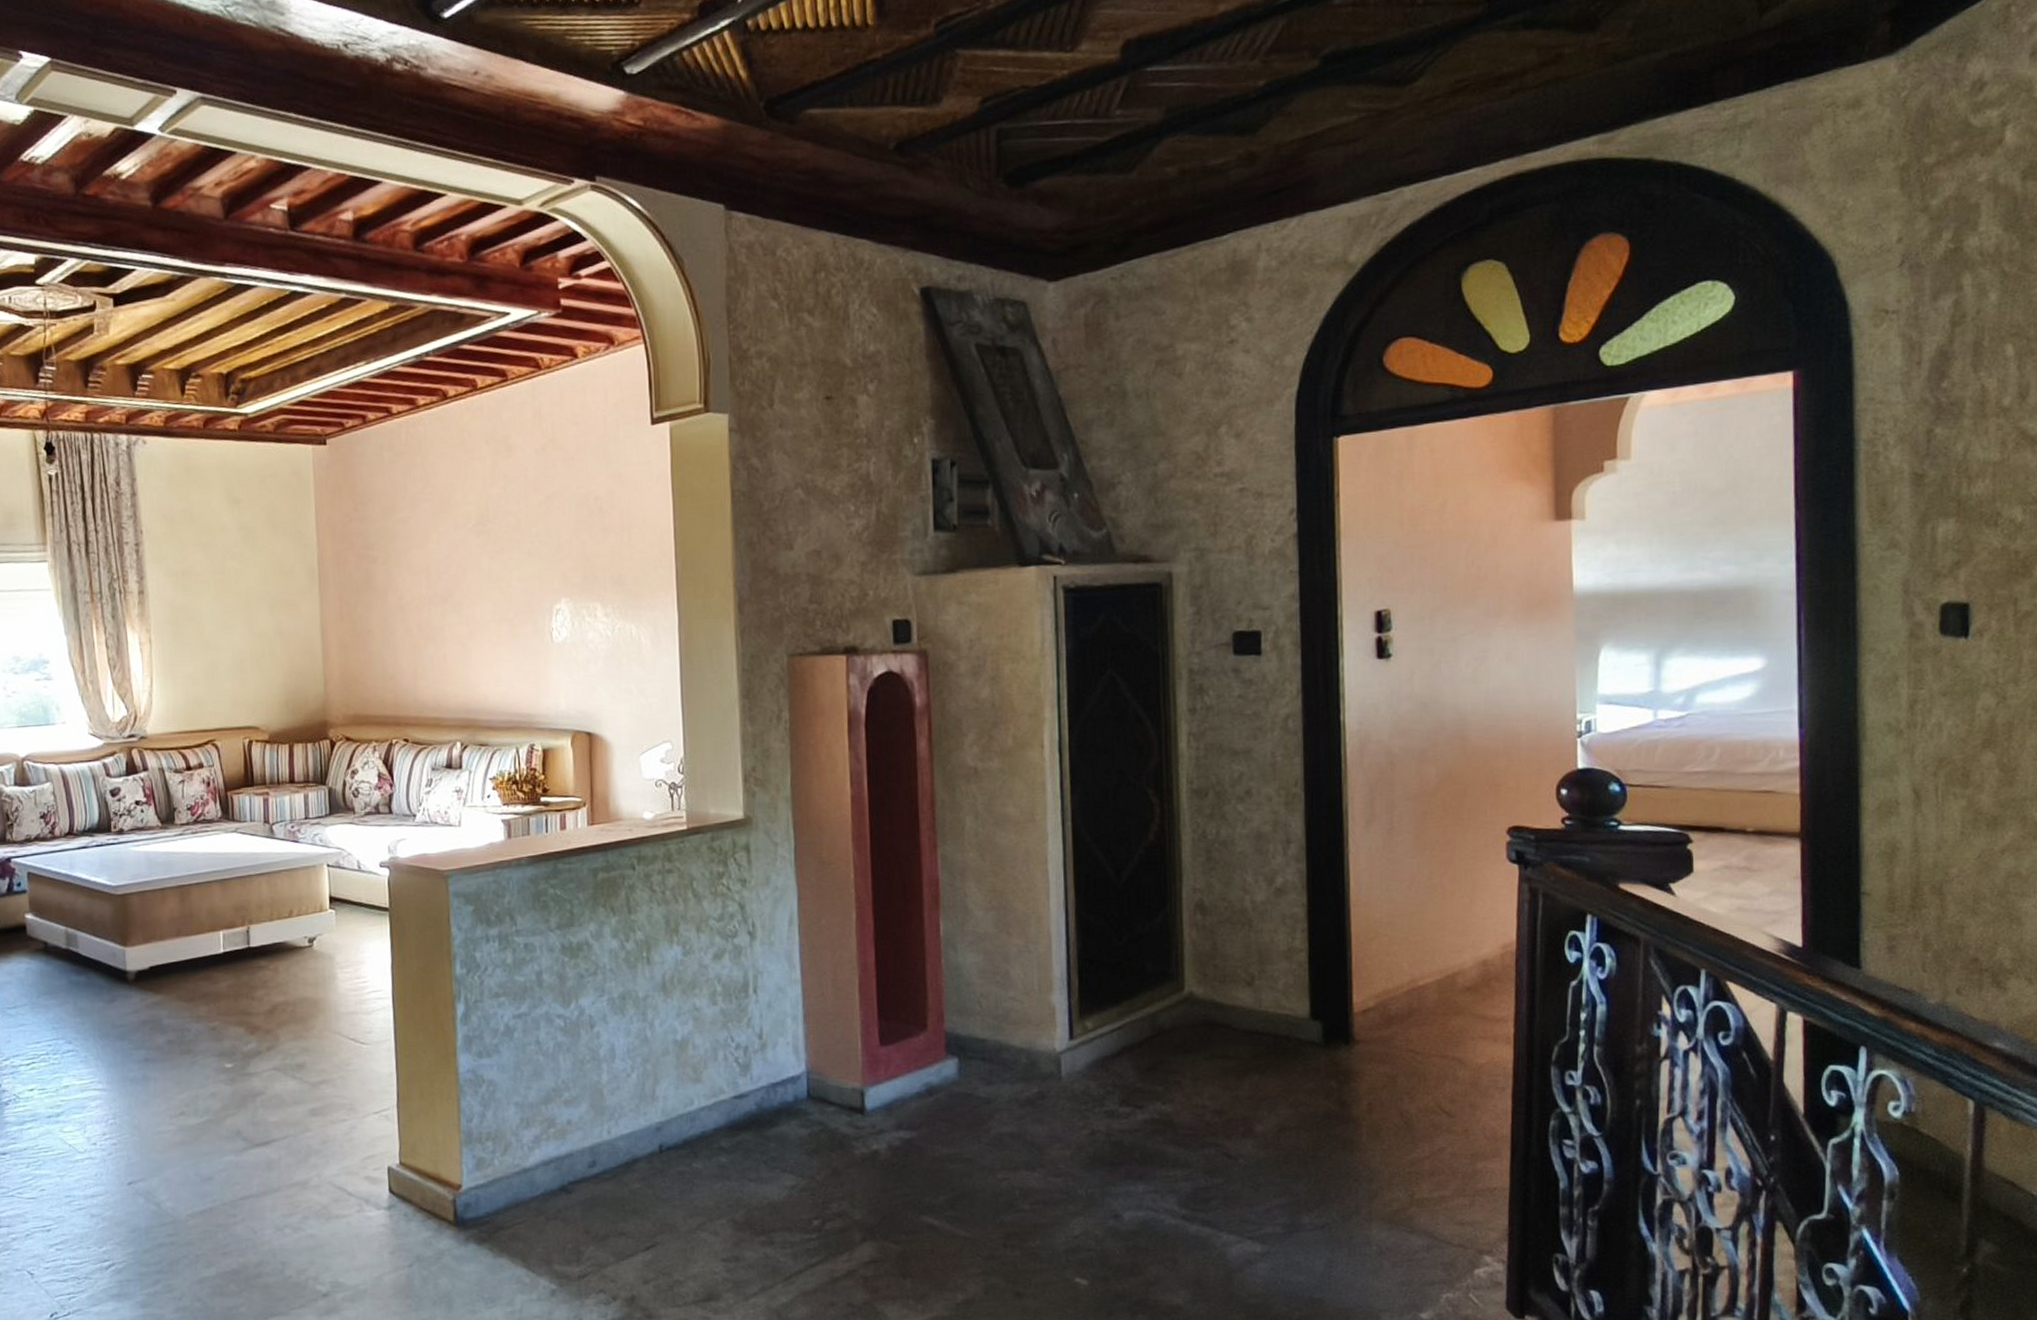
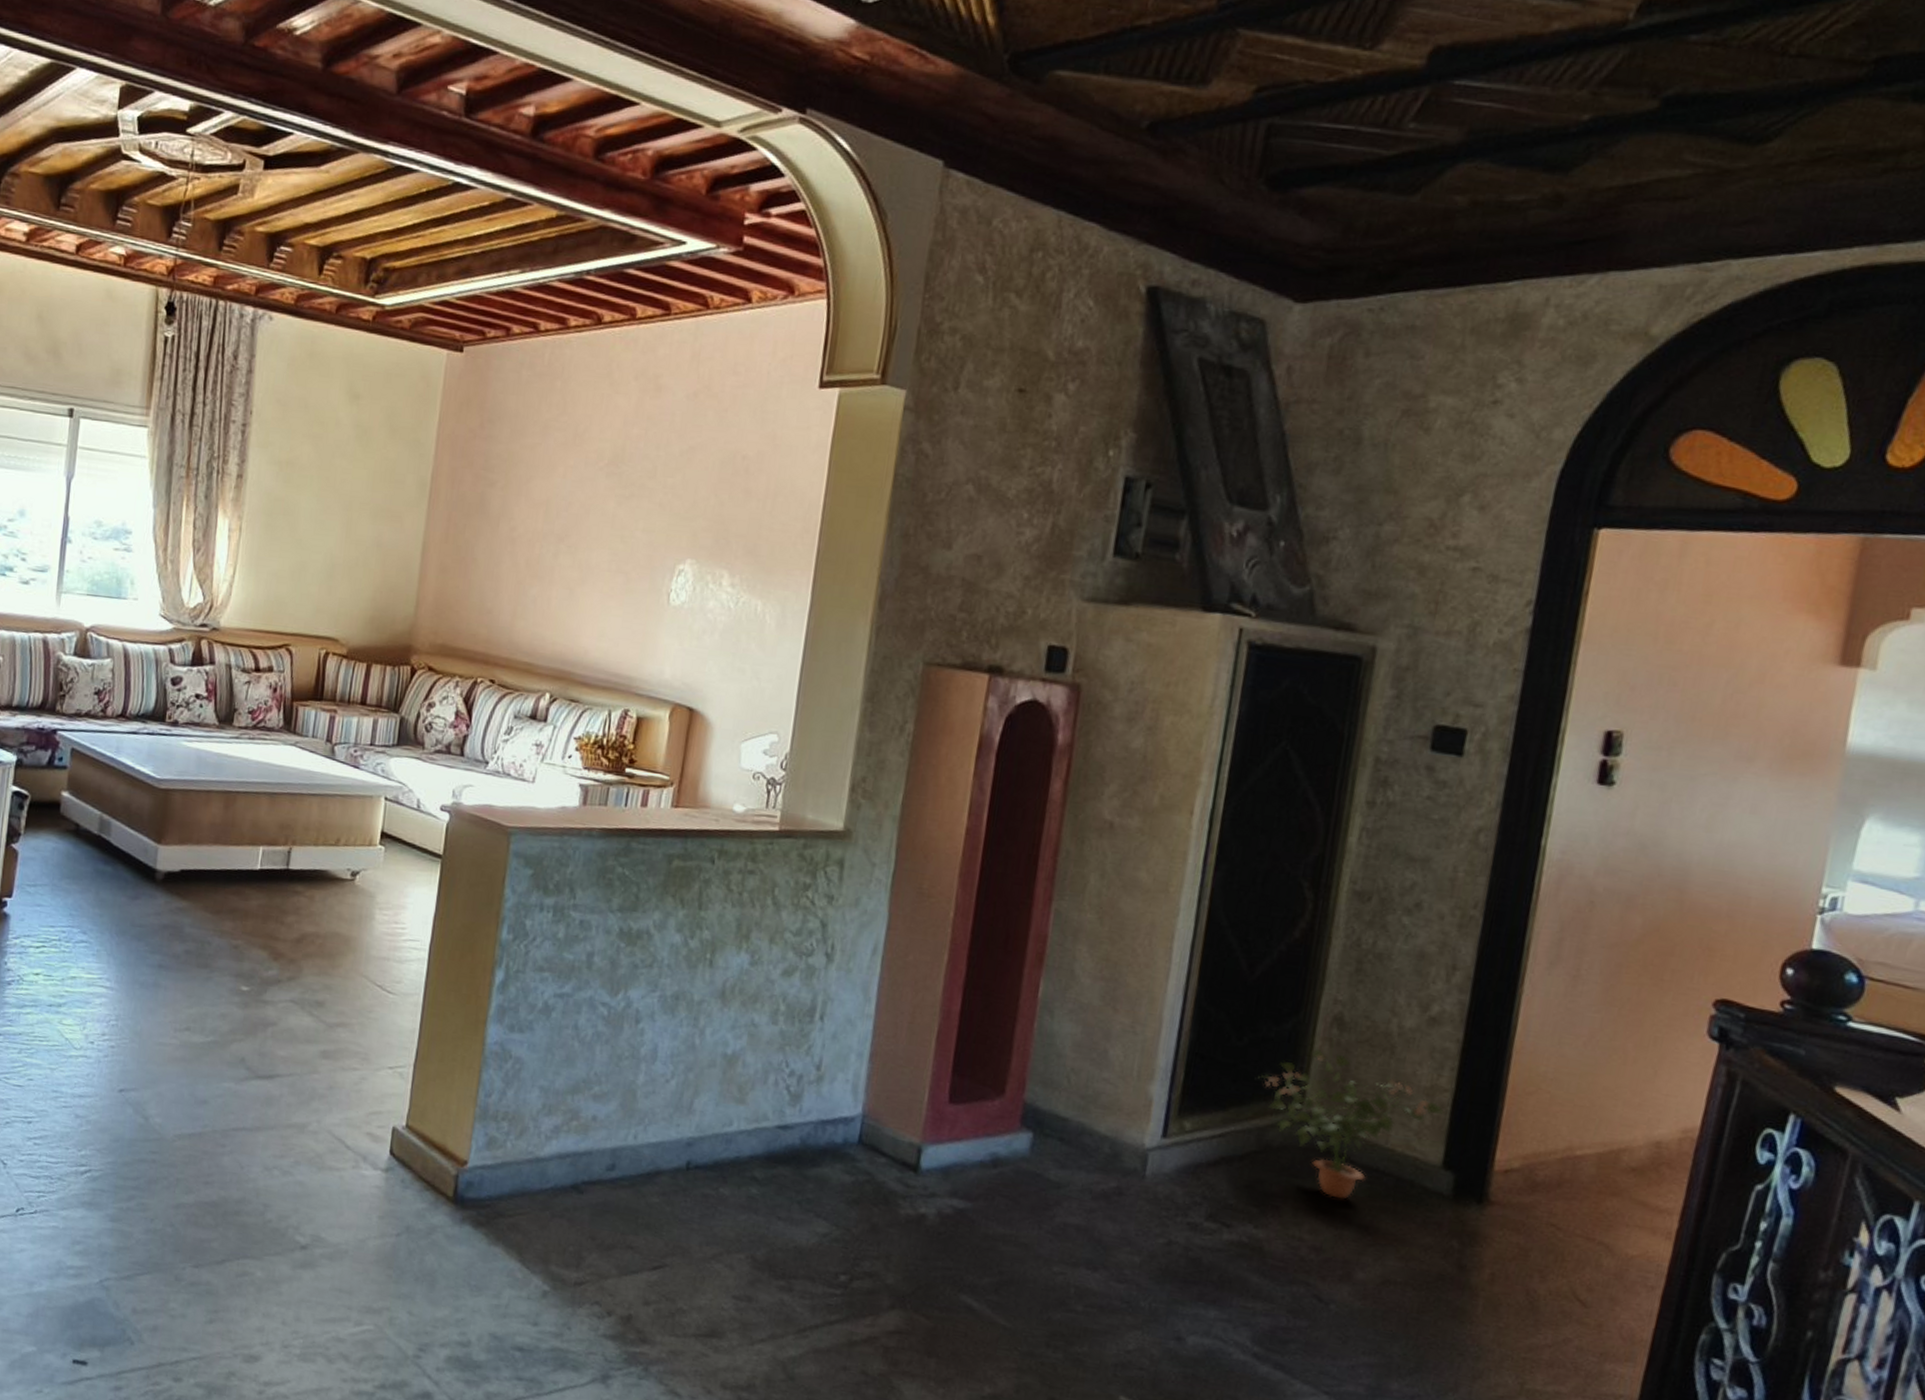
potted plant: none [1141,934,1305,1064] -> present [1258,1048,1446,1200]

